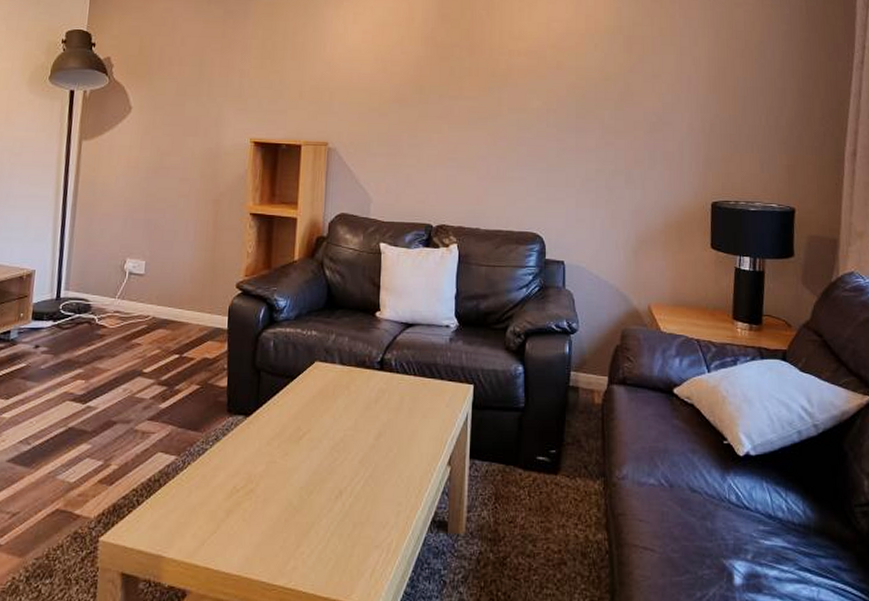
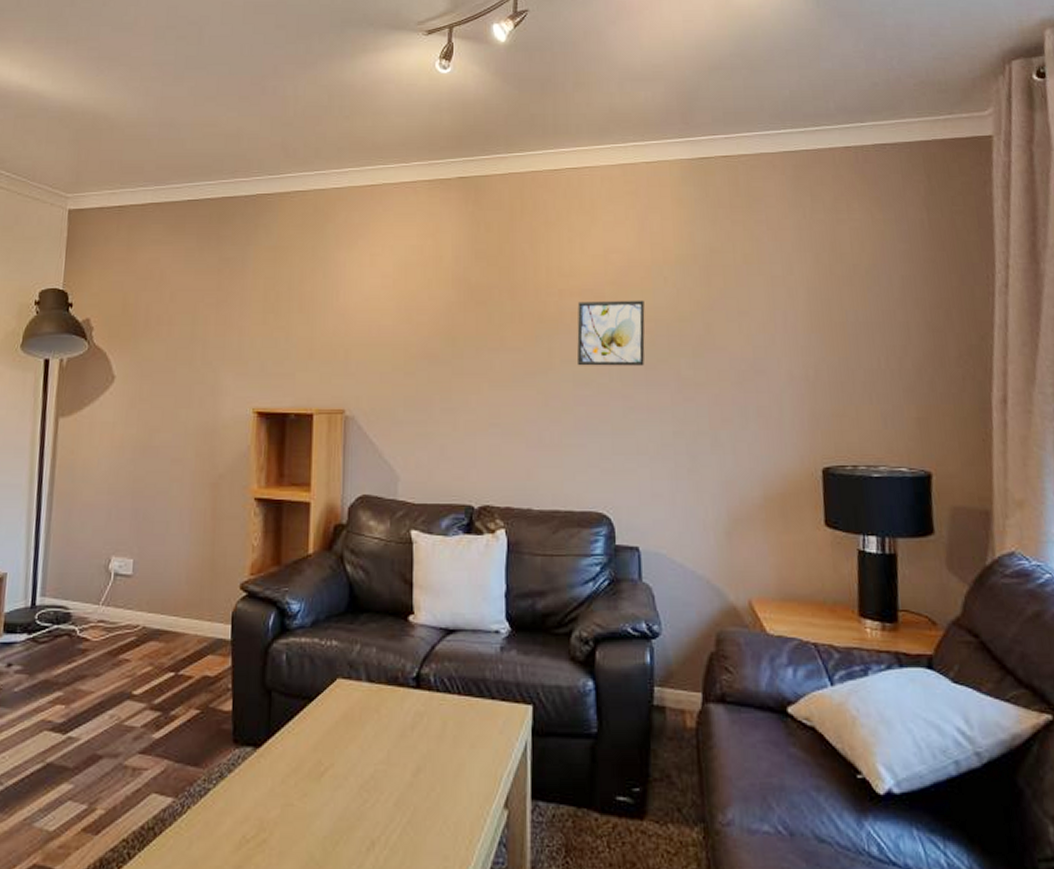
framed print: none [521,61,578,115] -> present [576,300,645,366]

